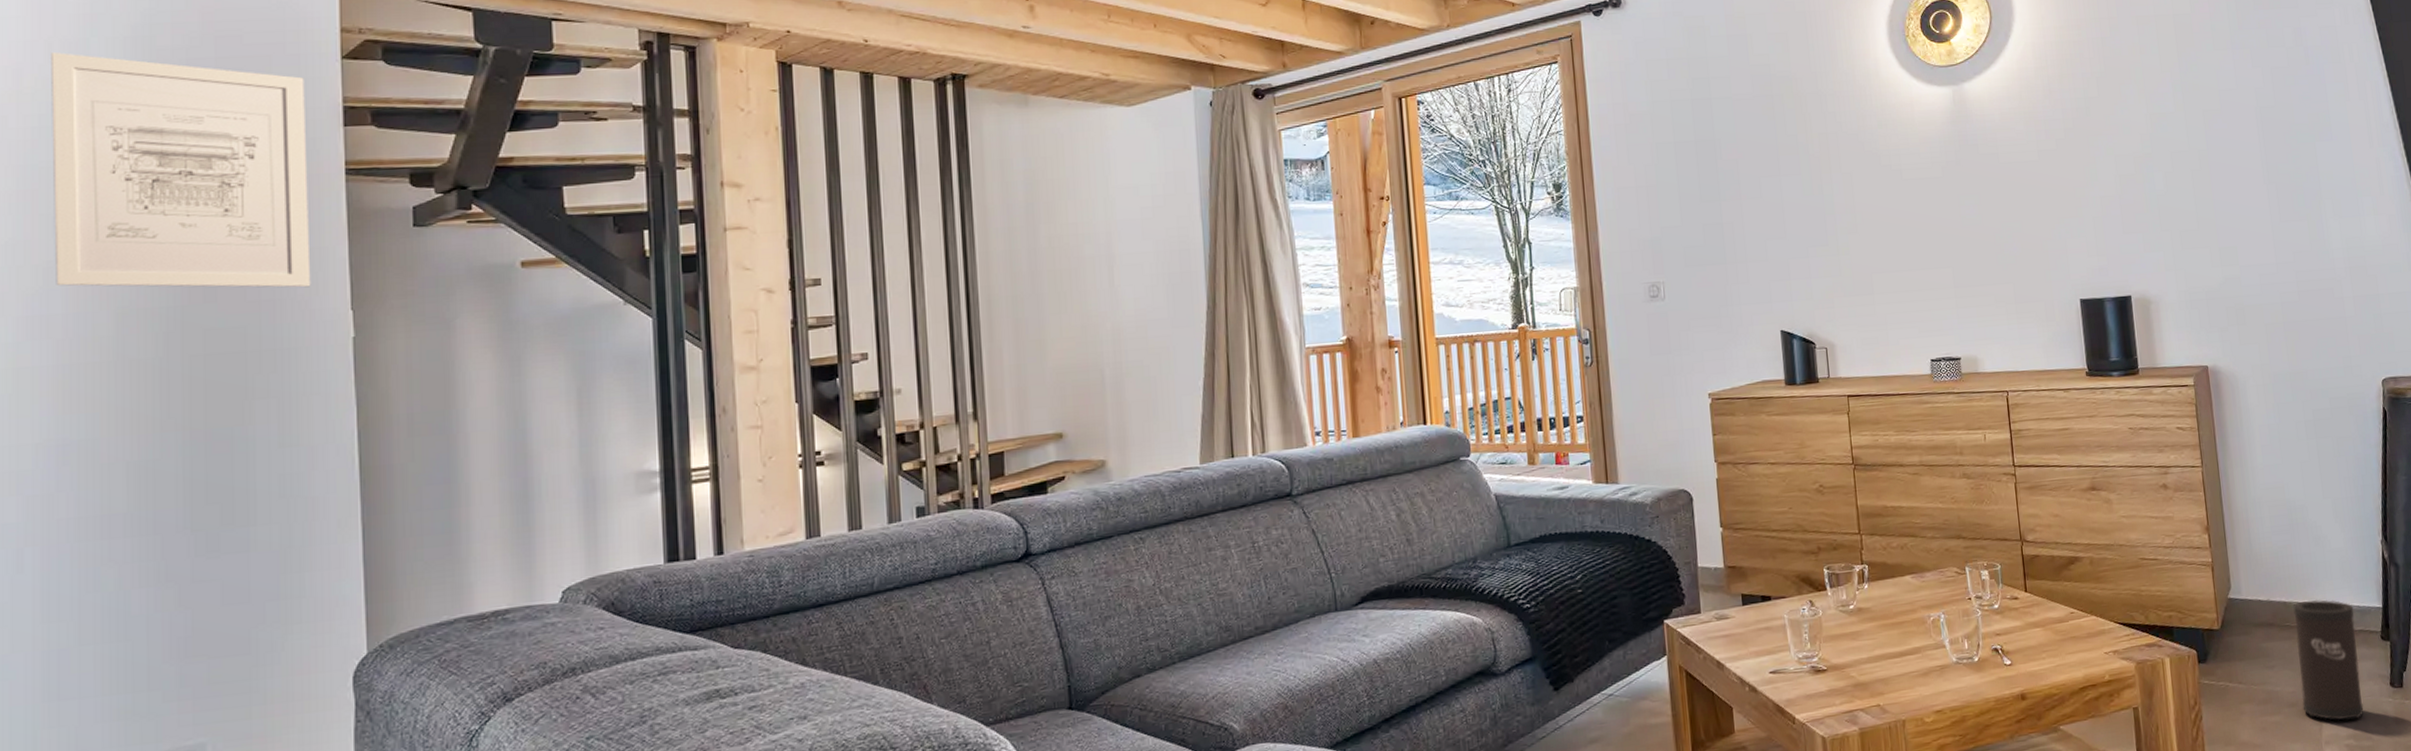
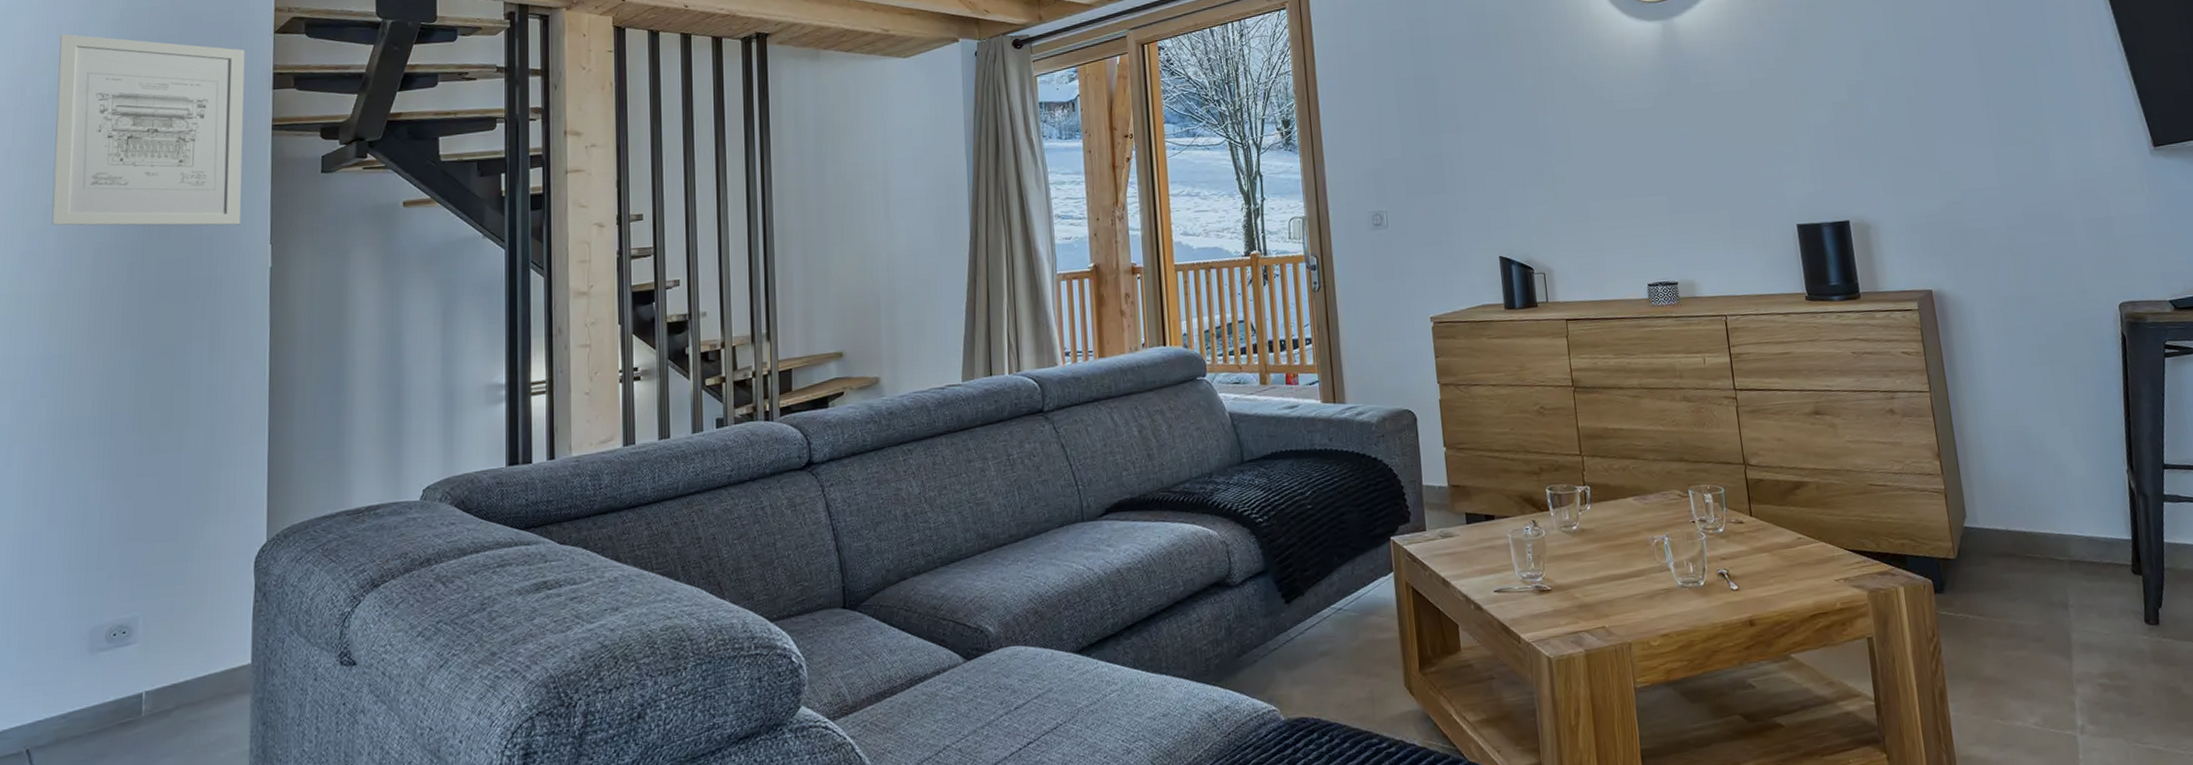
speaker: present [2293,599,2364,721] -> none [2034,529,2118,658]

